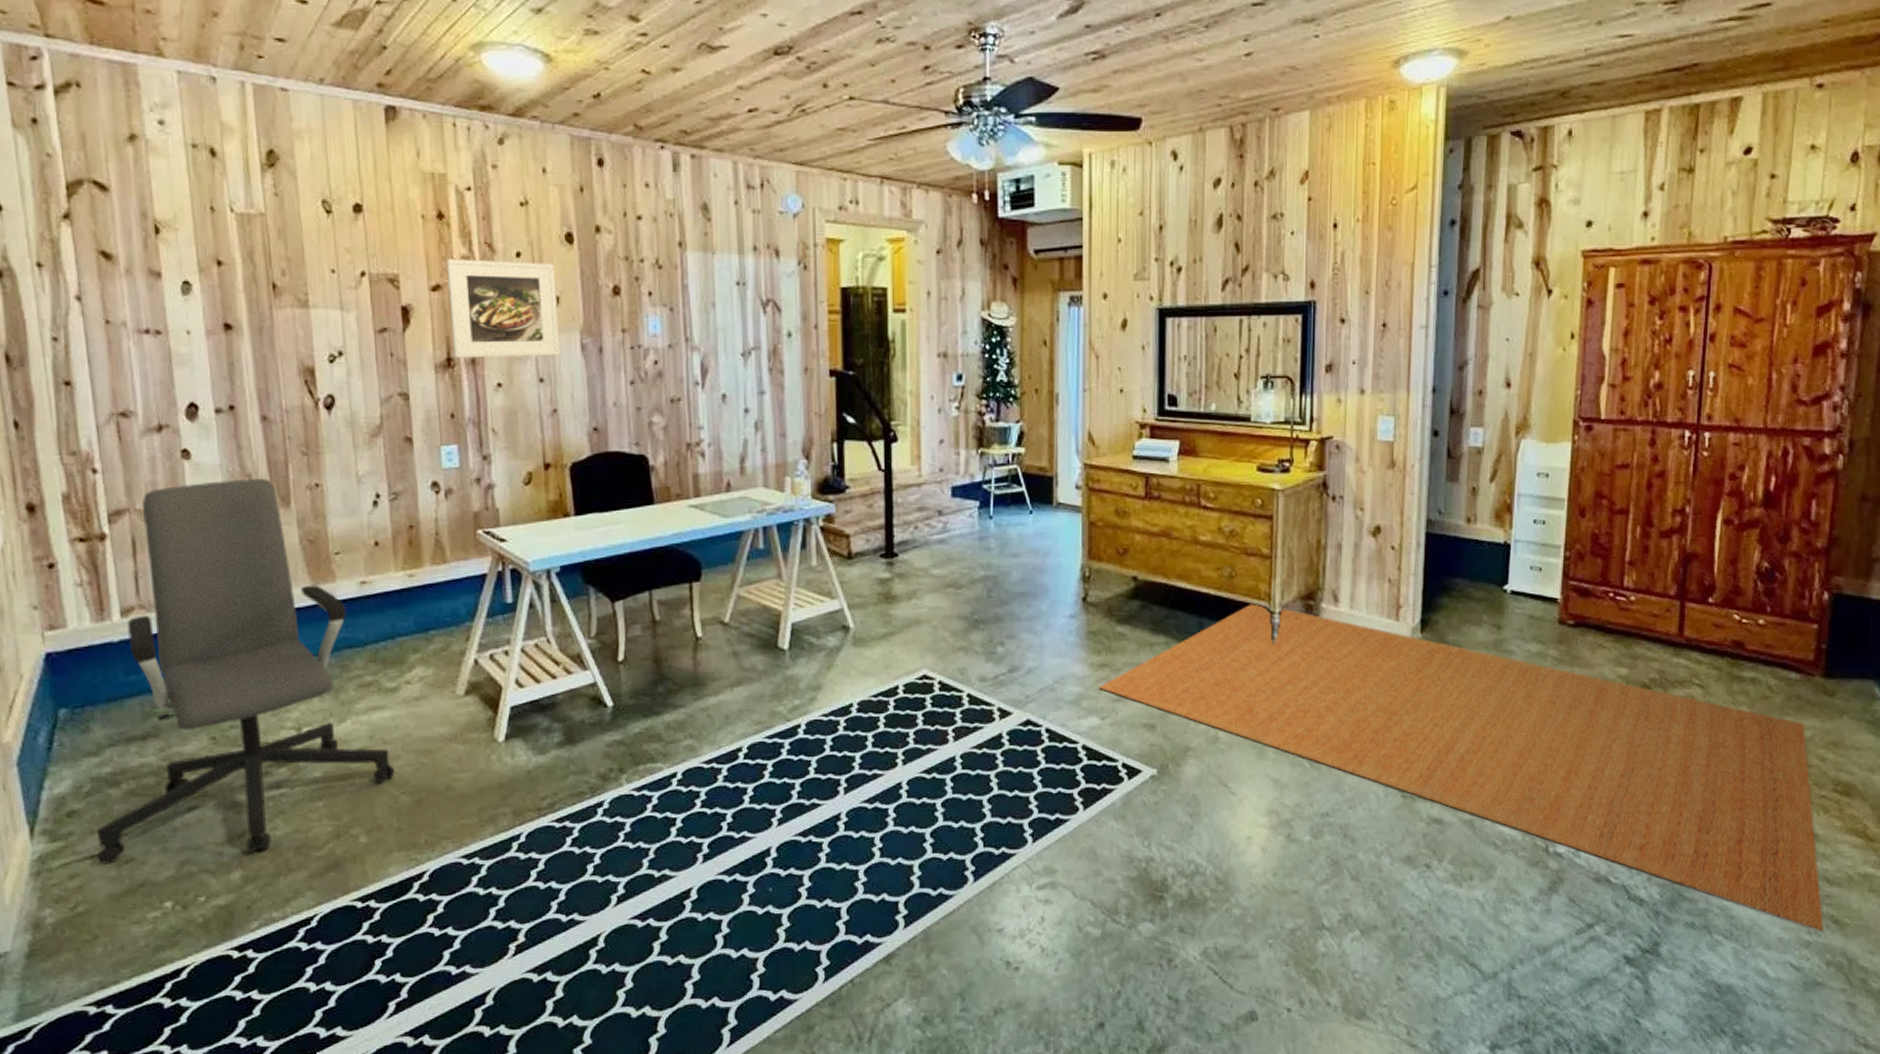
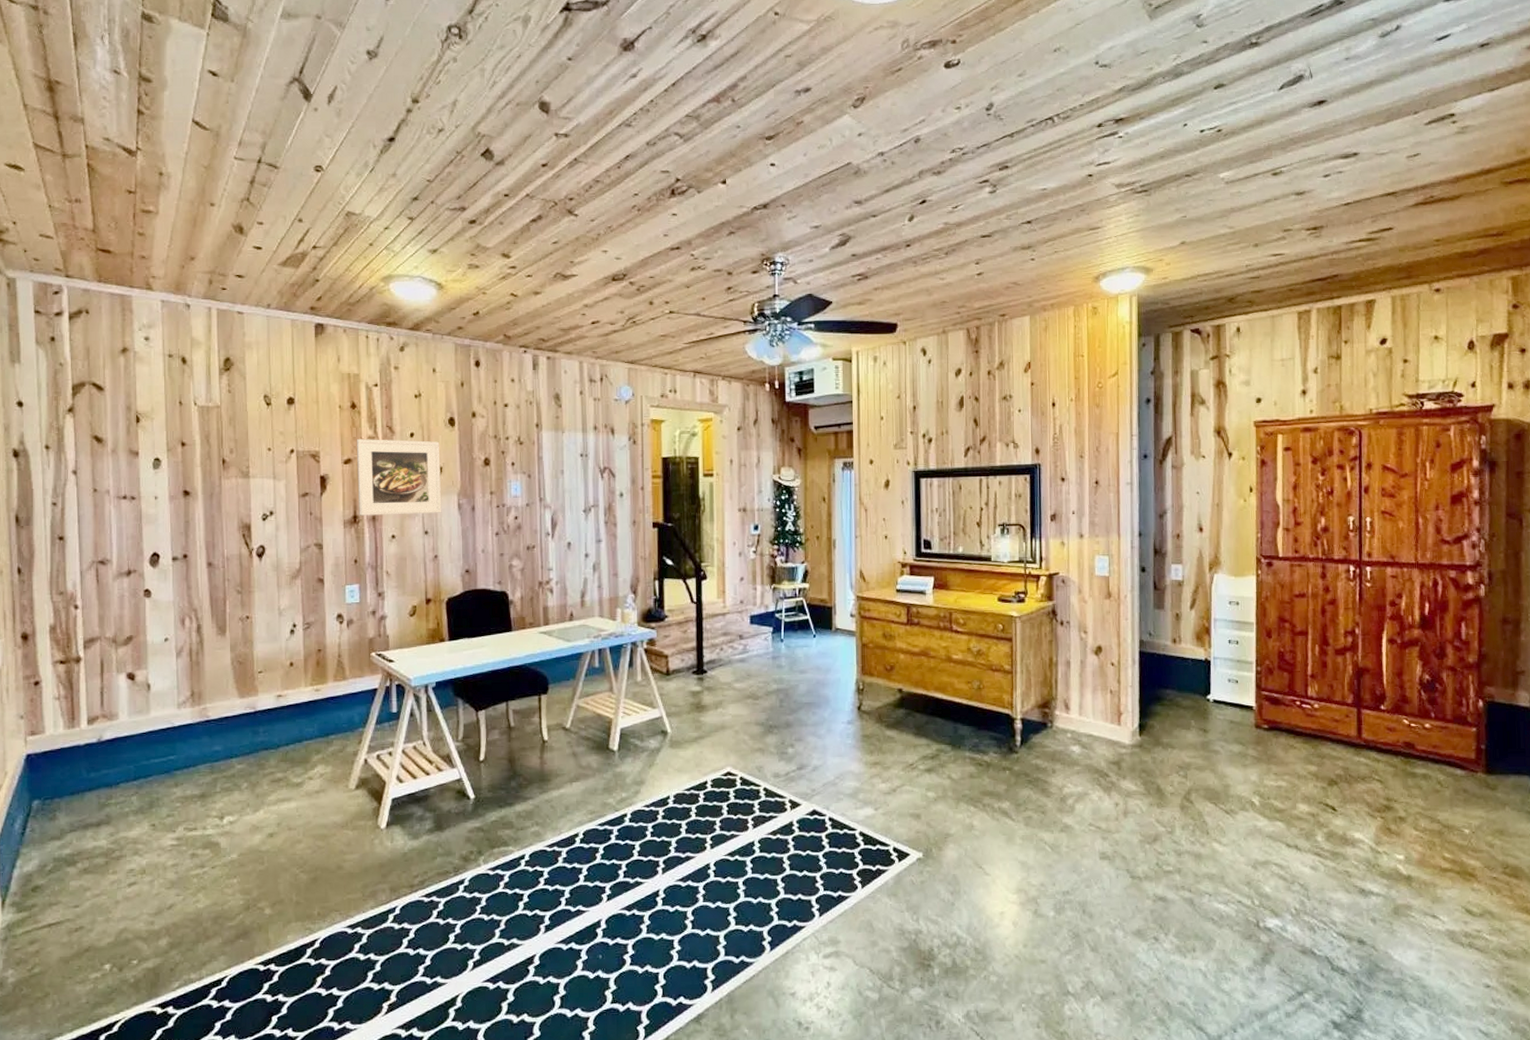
office chair: present [96,479,395,864] -> none [53,612,297,932]
rug: present [1099,602,1824,932] -> none [872,710,1506,1001]

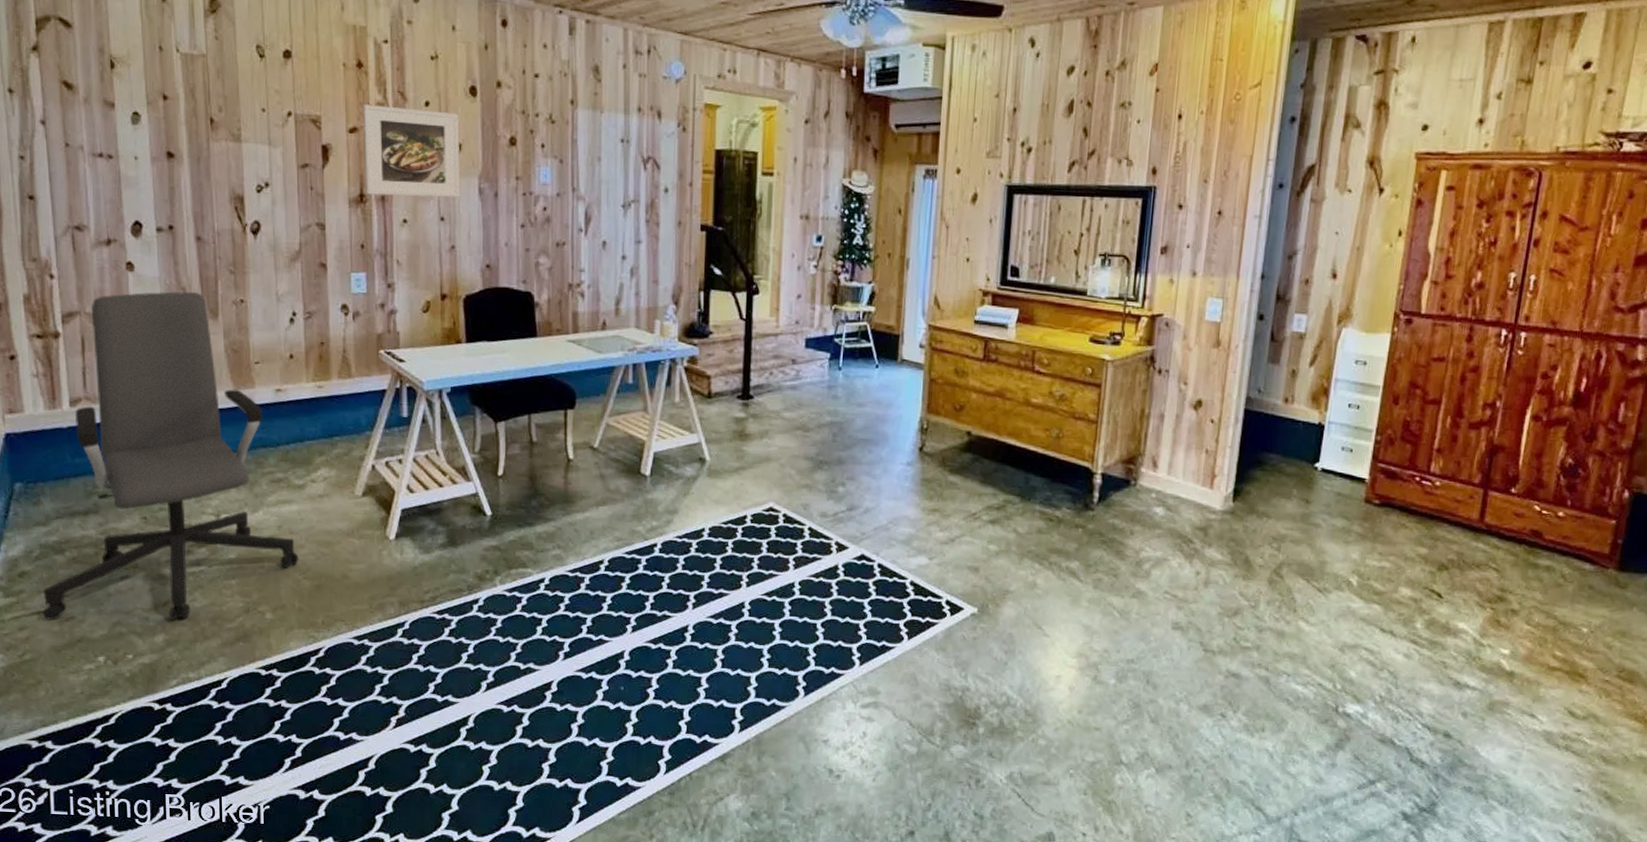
office chair: none [53,612,297,932] -> present [42,291,299,621]

